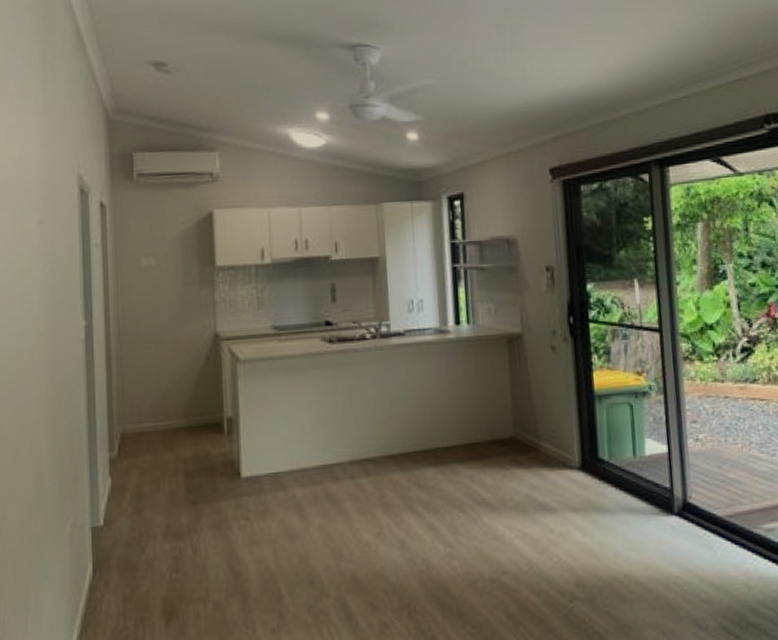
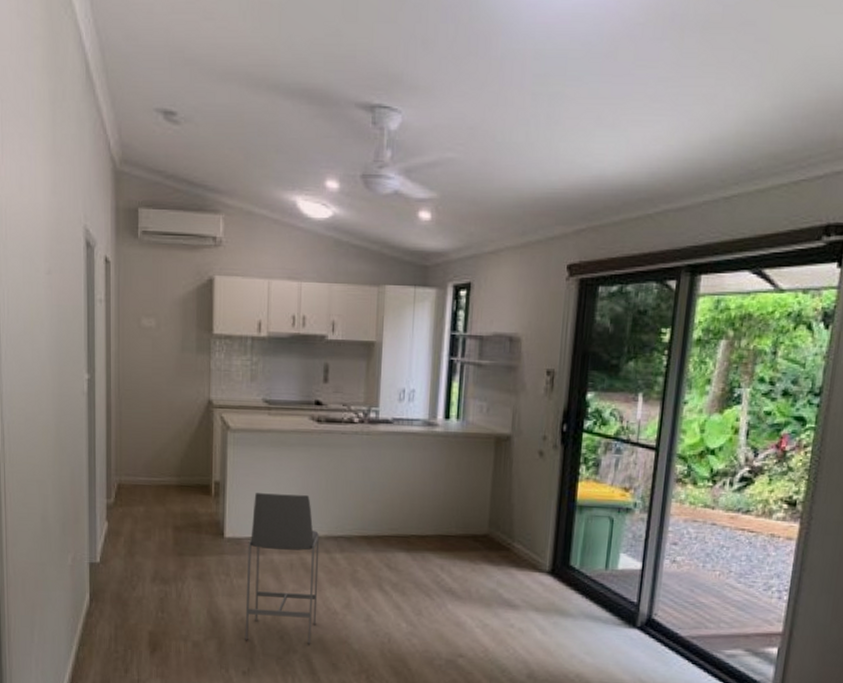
bar stool: none [267,420,348,591] -> present [245,493,320,644]

